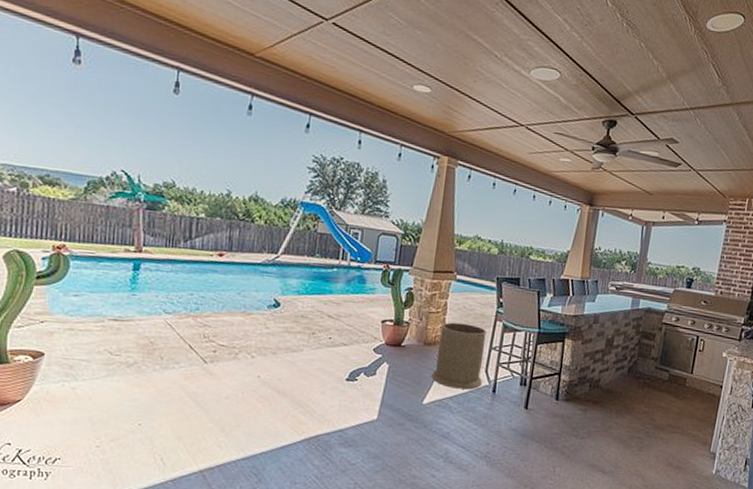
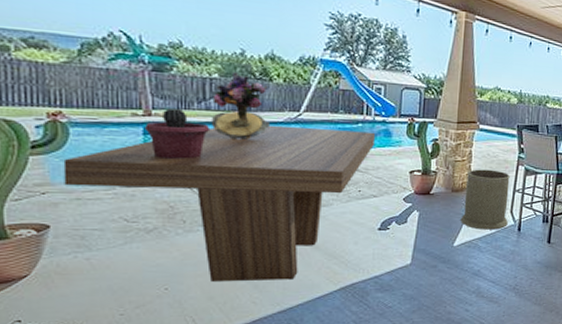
dining table: none [60,266,350,426] -> present [63,125,376,281]
potted cactus: none [135,246,193,297] -> present [145,108,211,160]
bouquet: none [194,212,250,280] -> present [211,72,271,140]

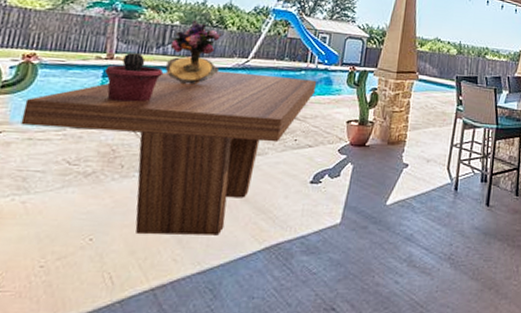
trash can: present [460,169,510,230] -> none [395,120,448,188]

